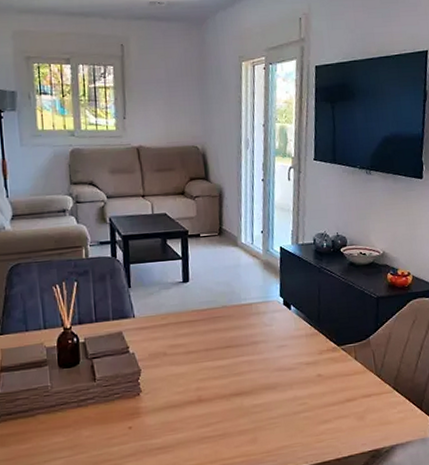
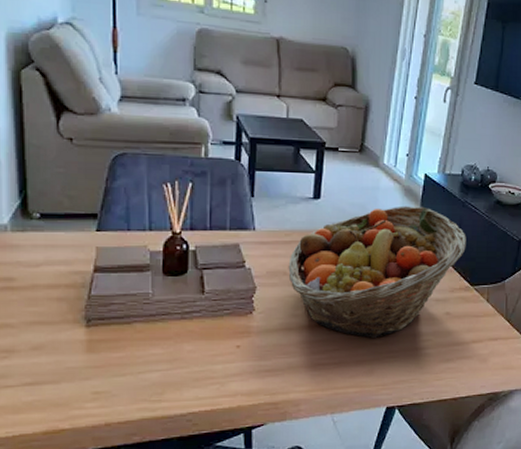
fruit basket: none [167,276,328,408] -> present [288,206,466,339]

